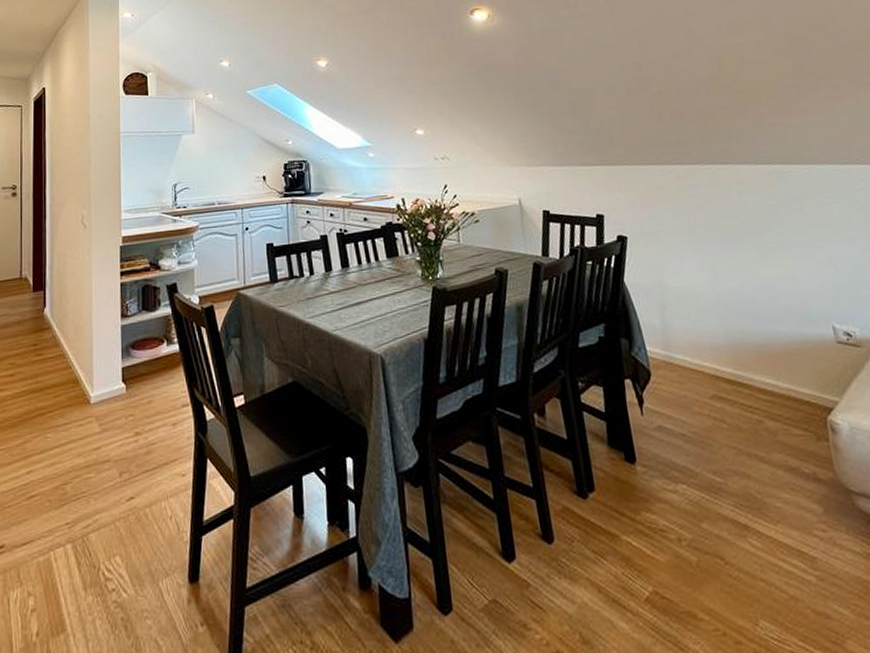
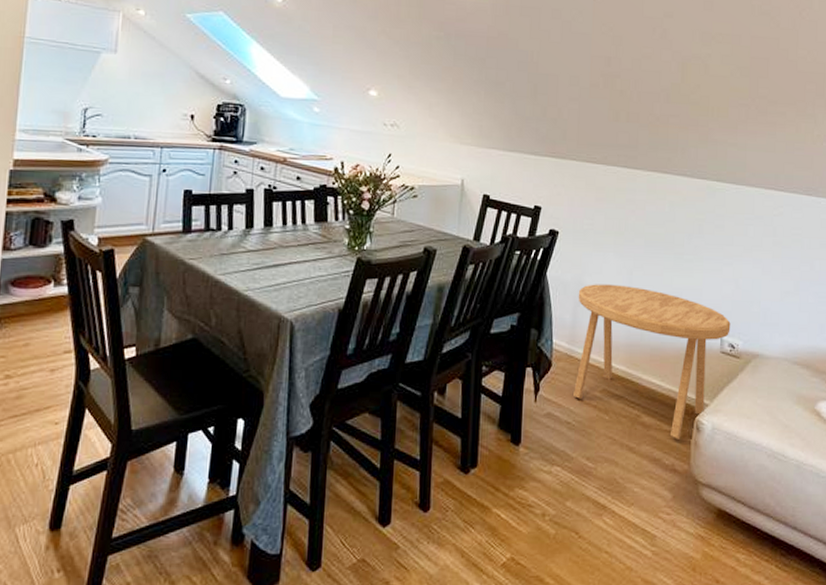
side table: none [661,282,842,444] -> present [573,284,731,439]

